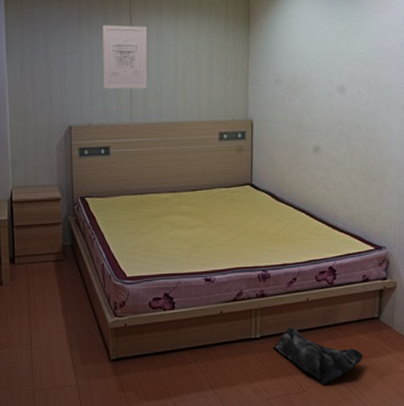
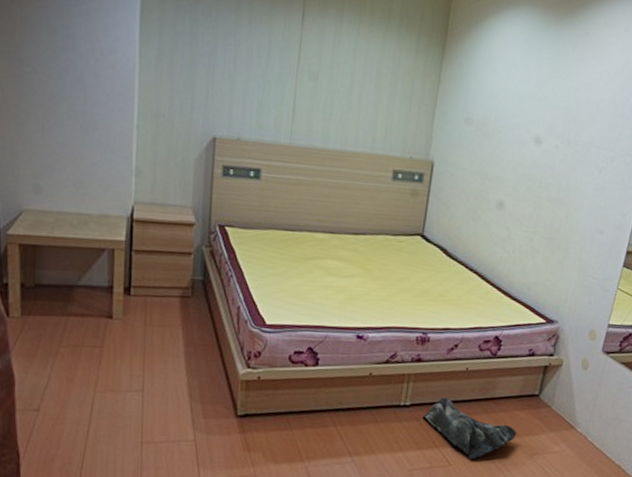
wall art: present [102,25,148,89] -> none [260,17,323,105]

